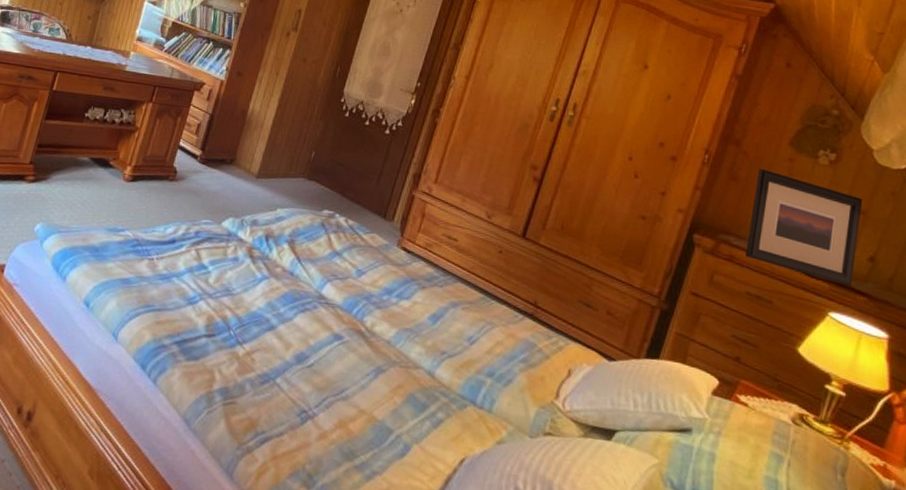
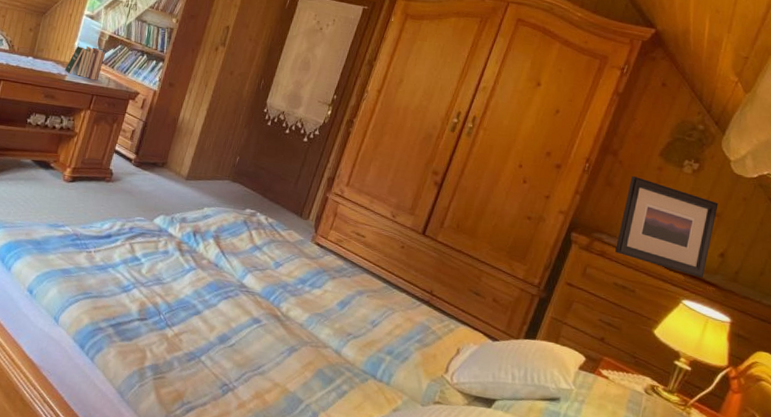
books: none [125,34,169,71] -> present [65,46,106,81]

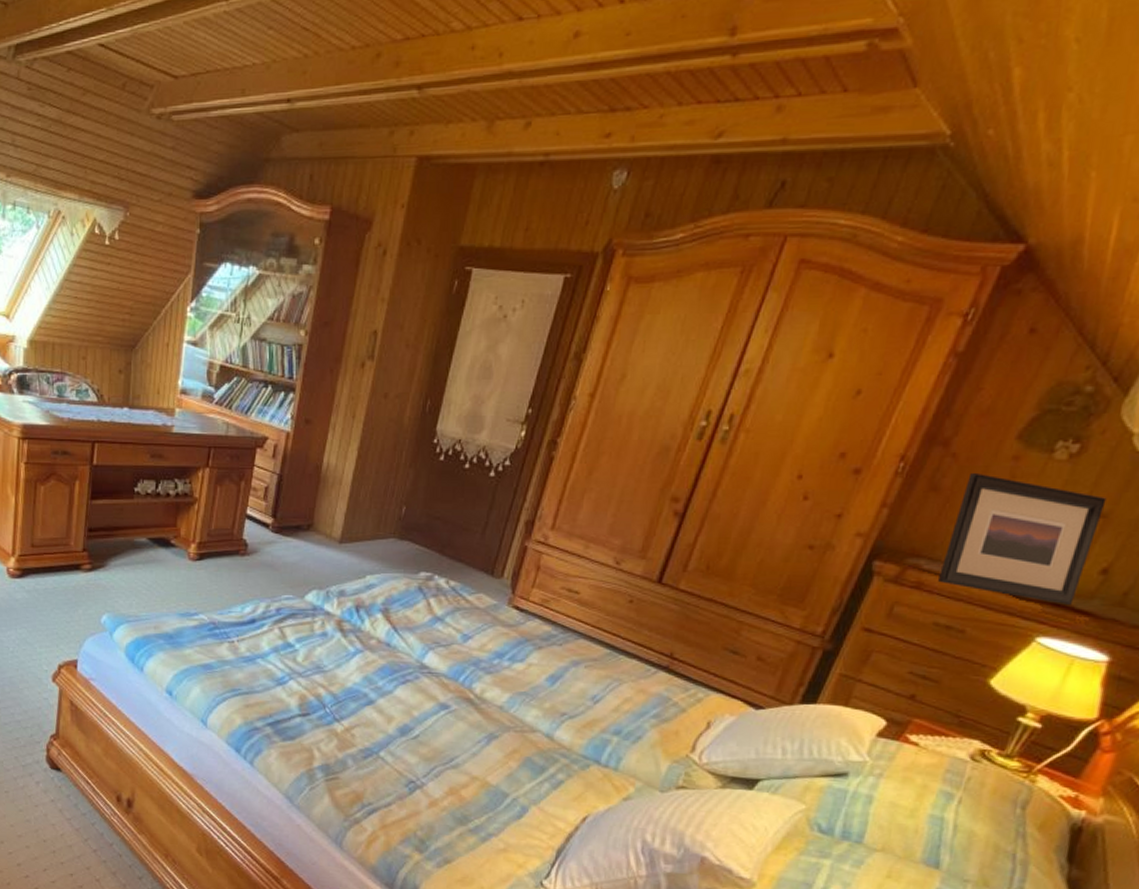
books: present [65,46,106,81] -> none [171,384,219,428]

